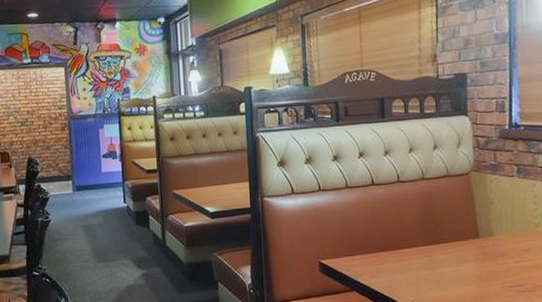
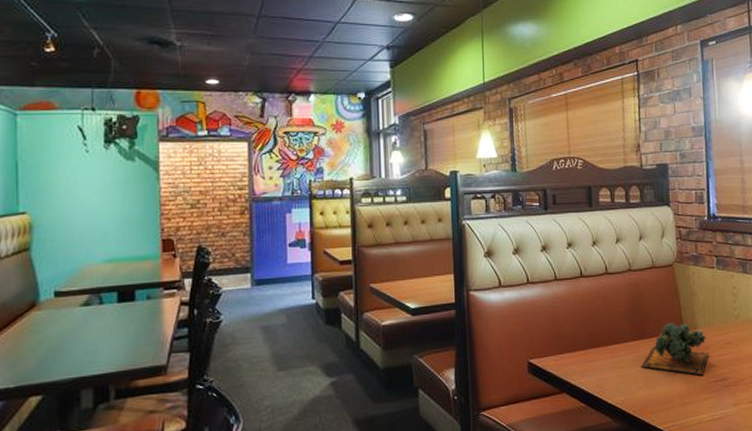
succulent plant: none [432,229,506,280] -> present [641,322,710,375]

